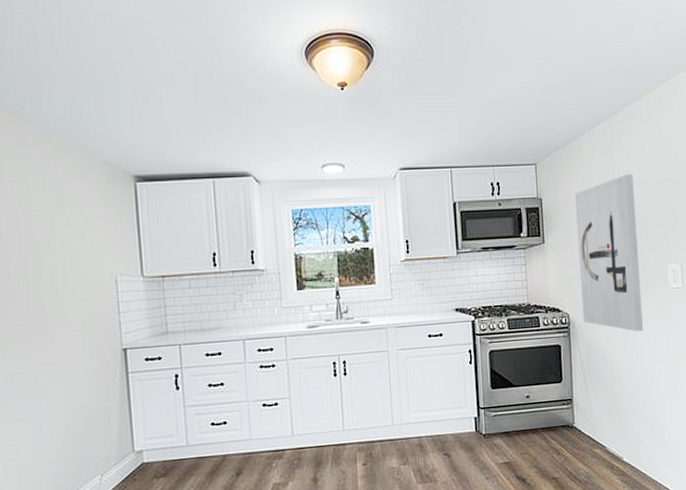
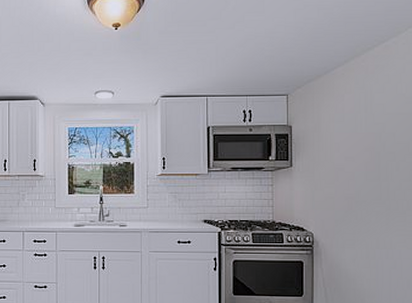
wall art: present [574,174,643,332] -> none [324,106,390,256]

